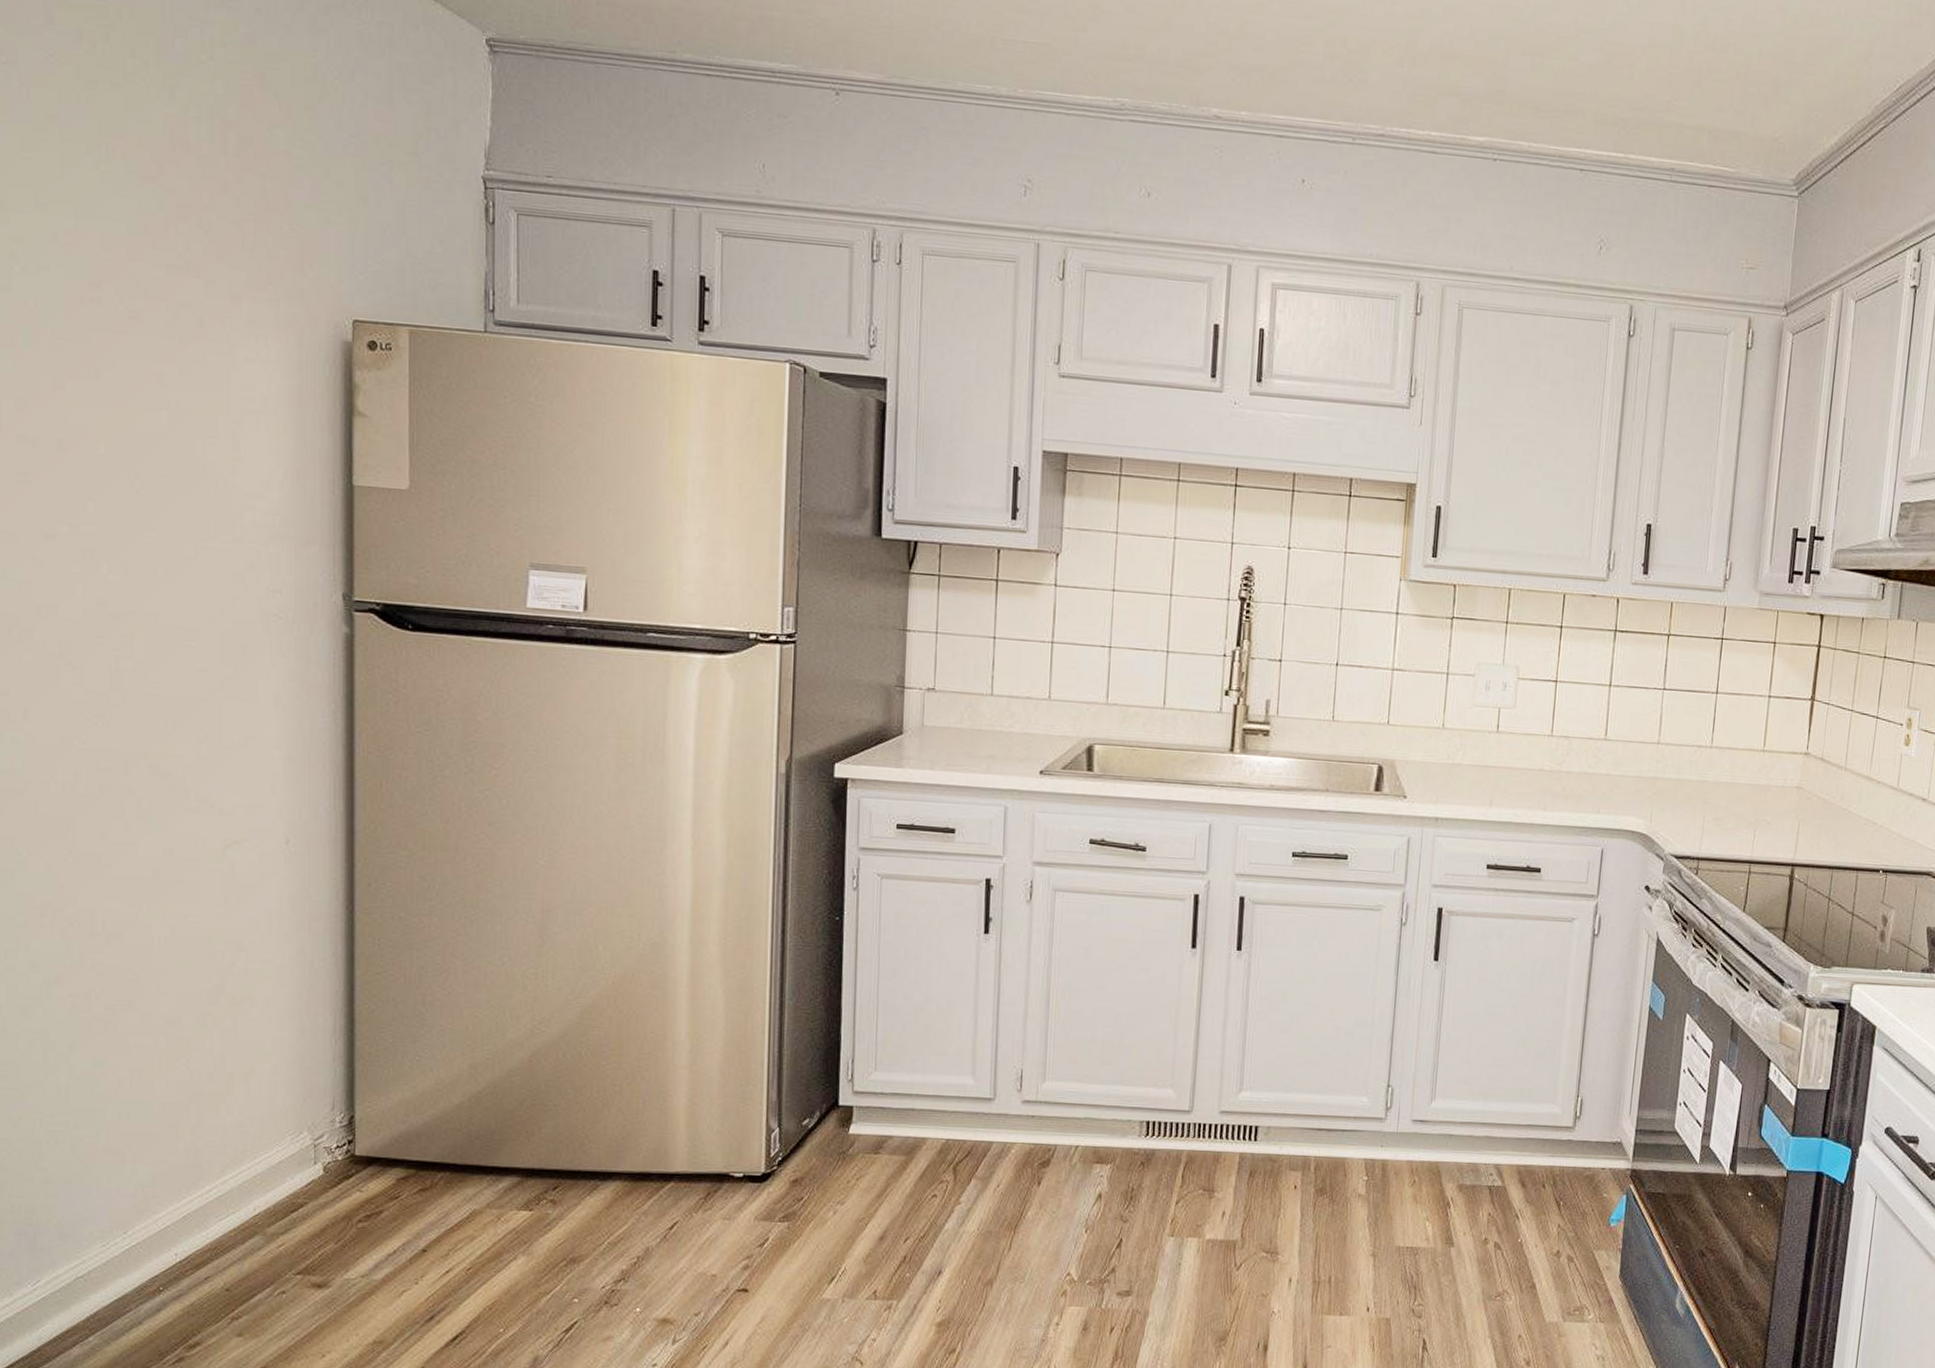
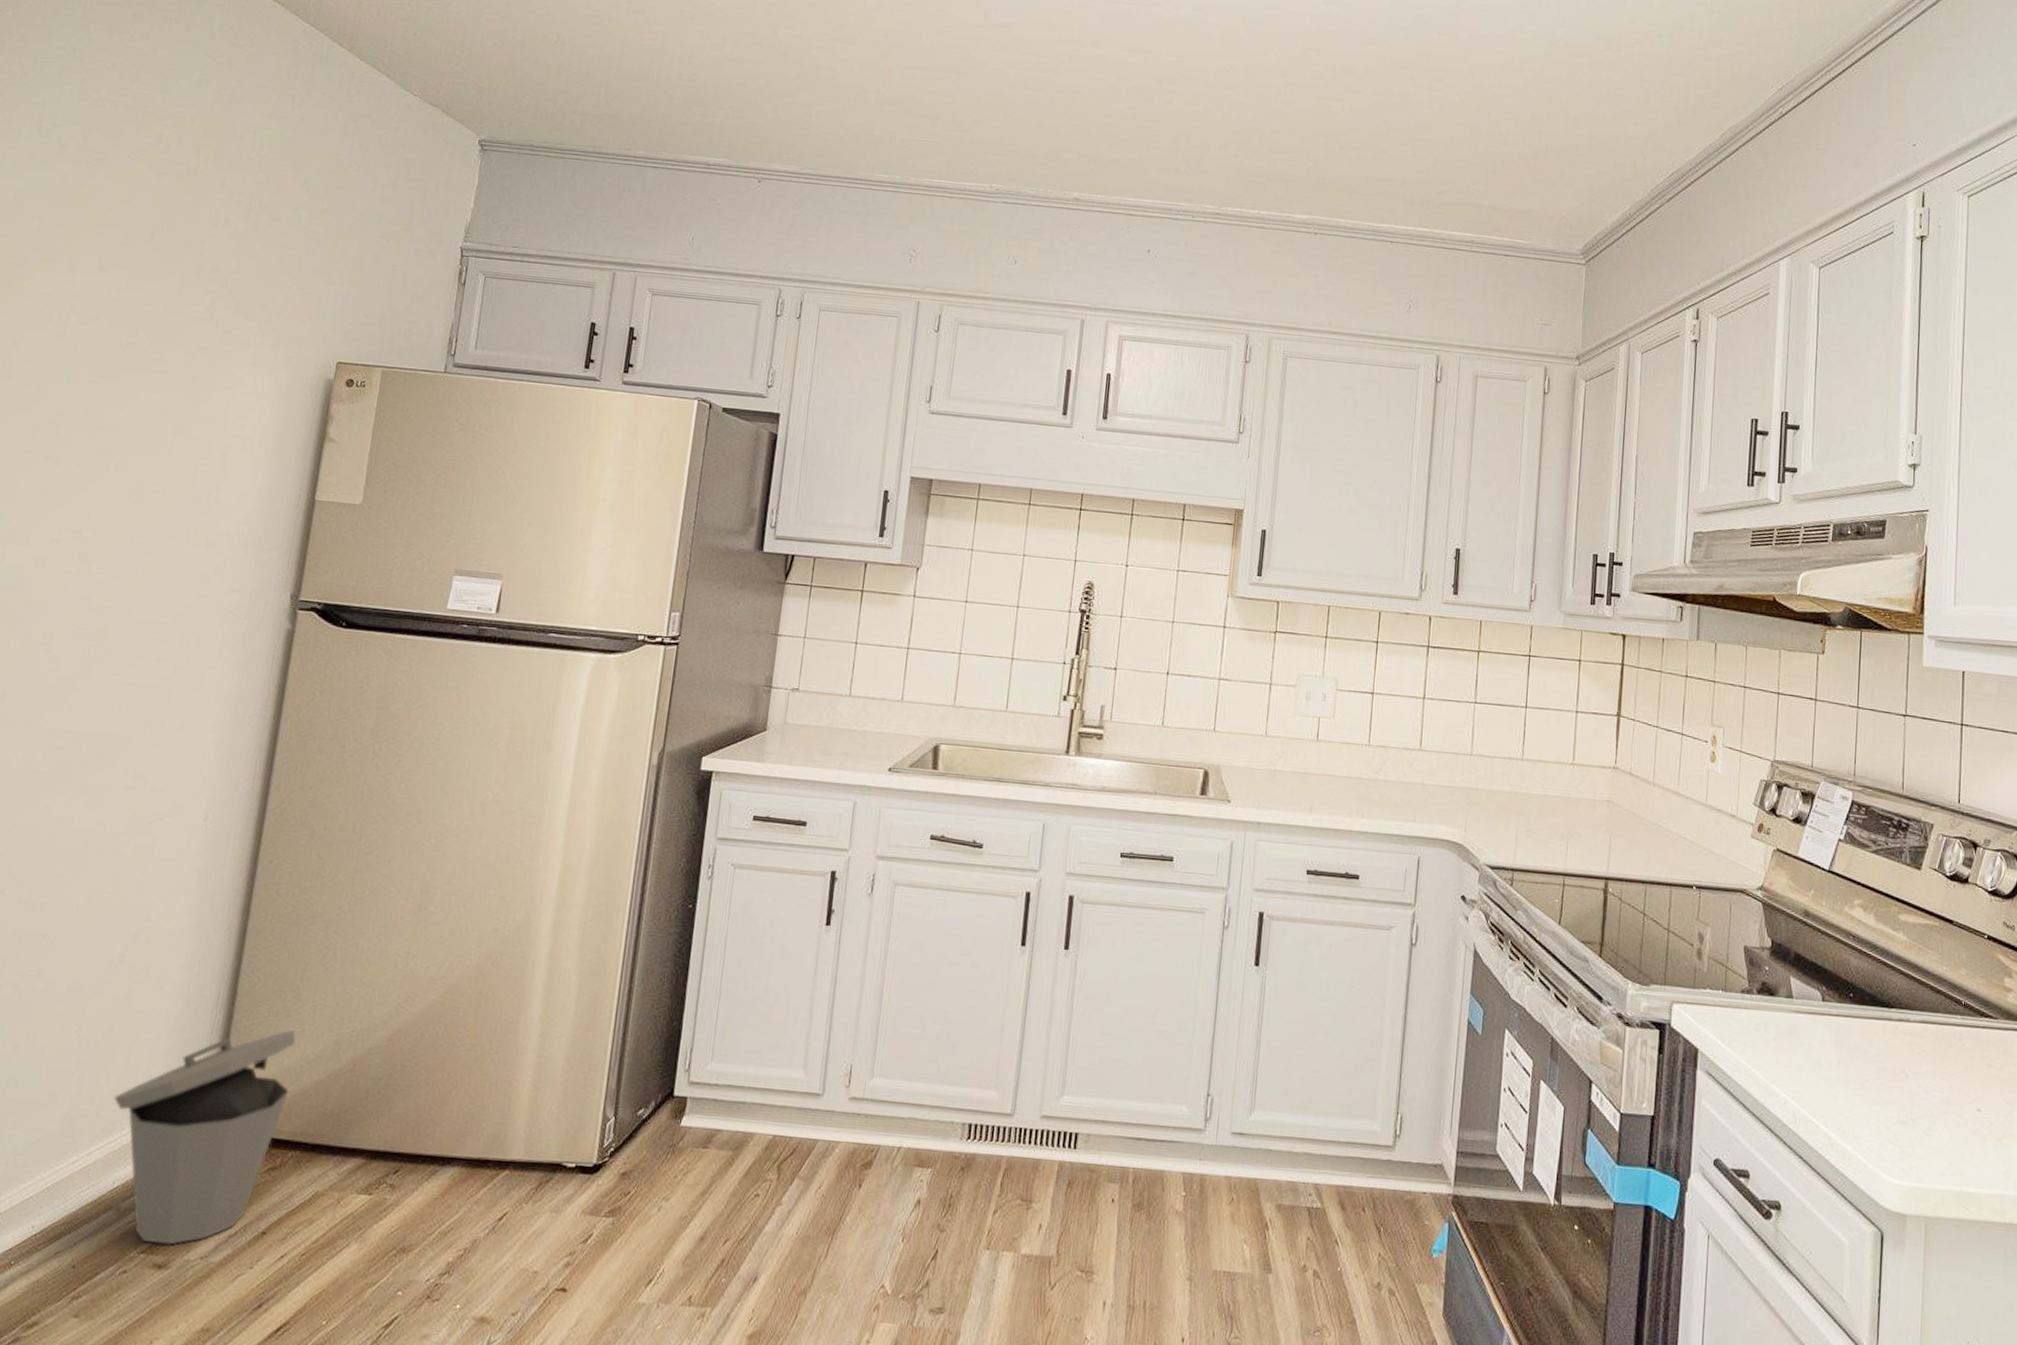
trash can: none [238,1055,428,1266] -> present [113,1030,296,1245]

